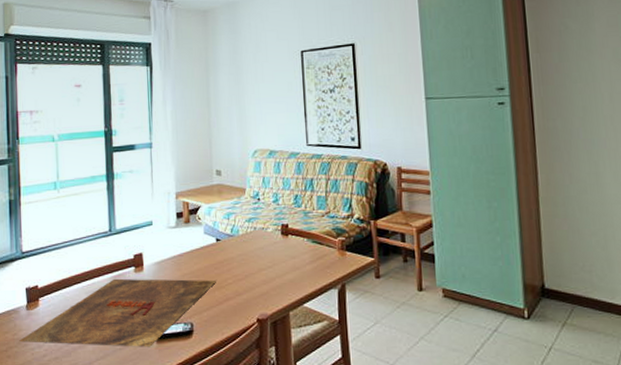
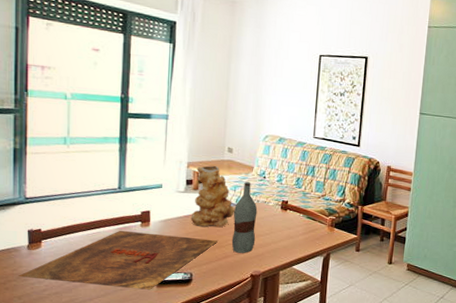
vase: none [185,193,231,266] -> present [191,165,234,228]
bottle: none [229,207,258,293] -> present [231,182,258,253]

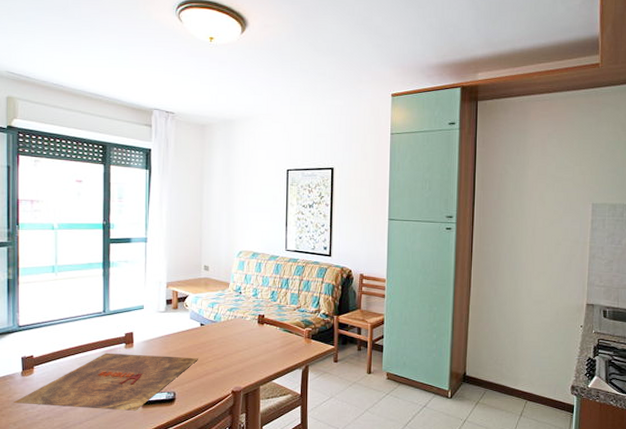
vase: present [191,165,234,228] -> none [172,284,213,345]
bottle: present [231,182,258,253] -> none [211,298,235,370]

